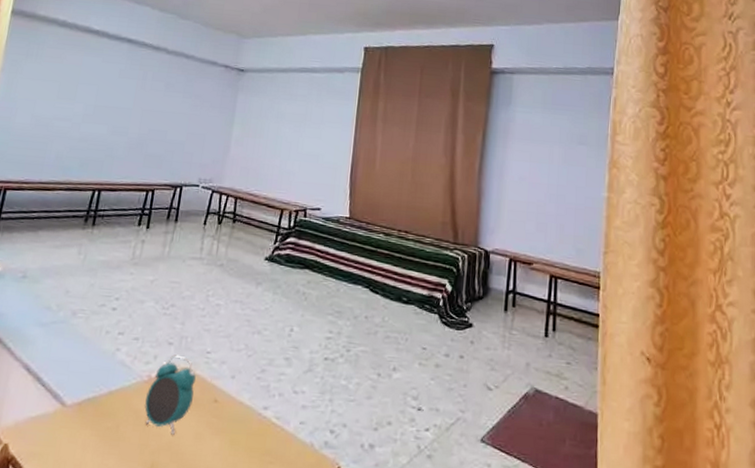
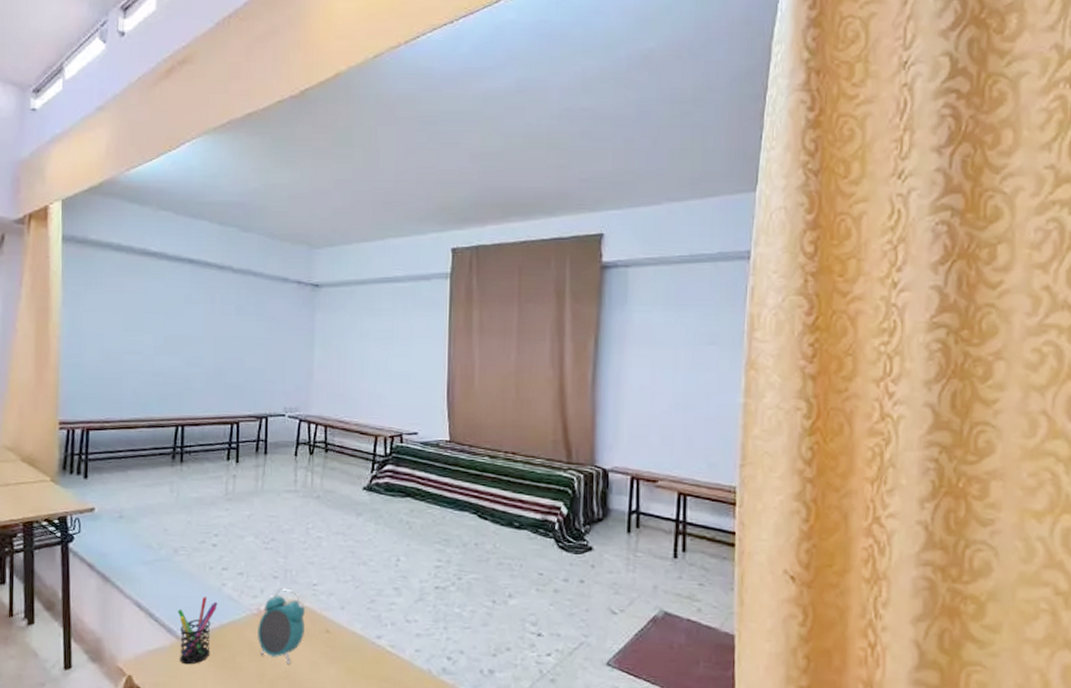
pen holder: none [61,362,109,434] -> present [177,597,218,665]

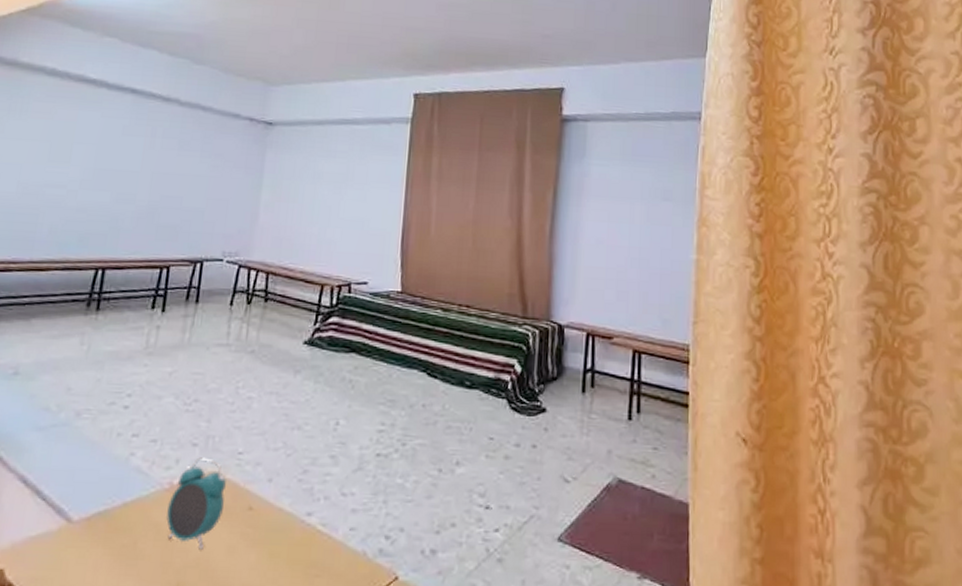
pen holder: present [177,597,218,665] -> none [68,469,123,554]

